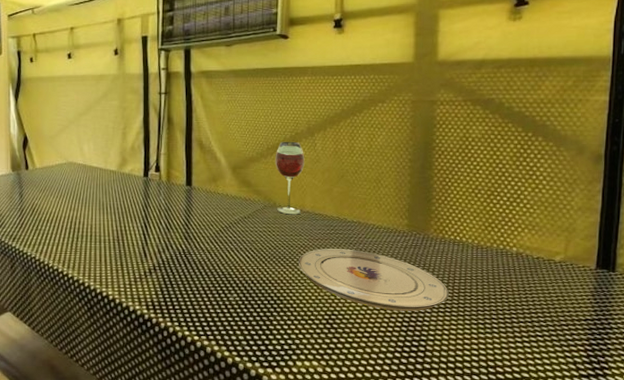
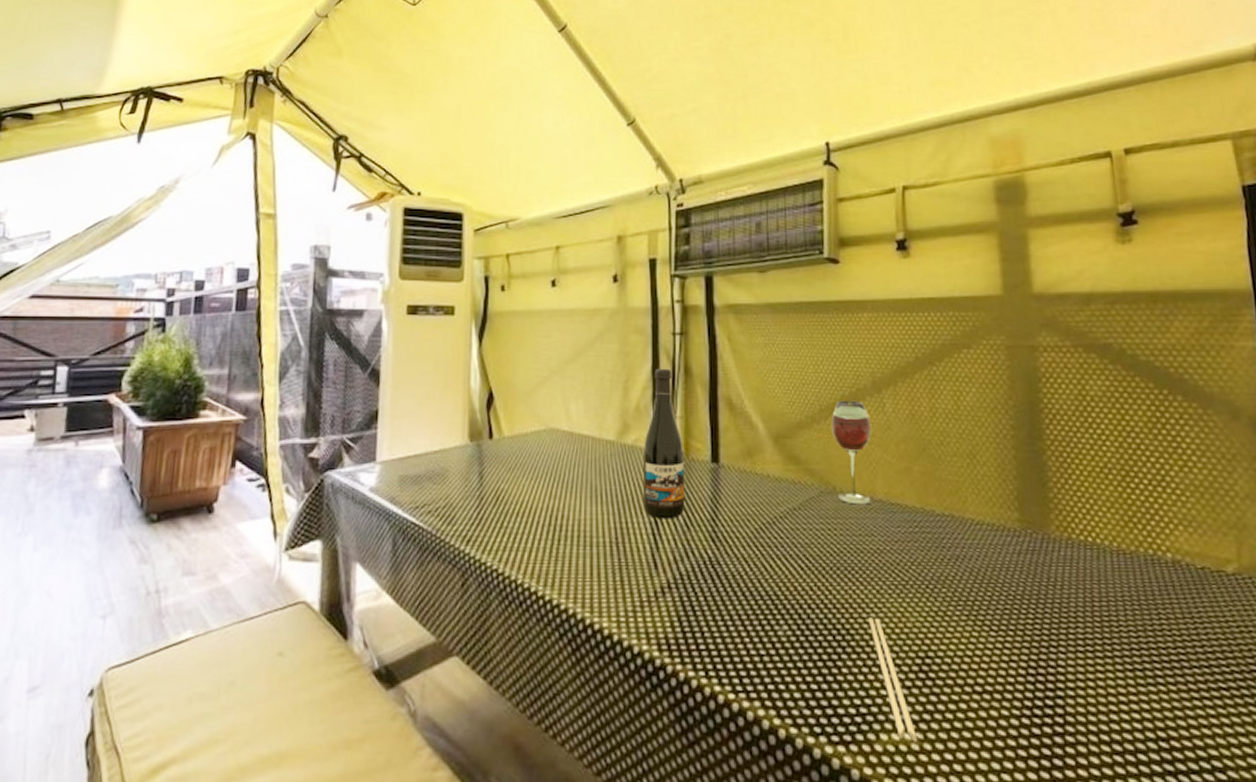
beer bottle: none [136,119,167,224] -> present [642,368,685,519]
chopsticks: none [293,289,322,367] -> present [867,617,918,742]
plate: present [299,249,449,311] -> none [873,555,1088,651]

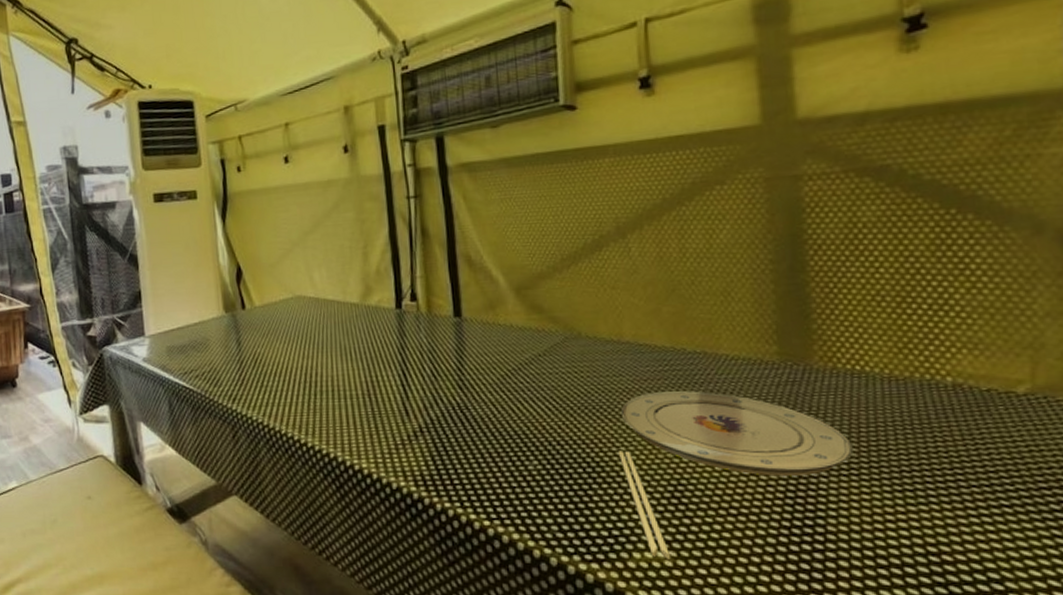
beer bottle: present [642,368,685,519] -> none [386,231,432,372]
wineglass: present [831,400,872,505] -> none [573,247,618,348]
plate: none [873,555,1088,651] -> present [622,391,853,476]

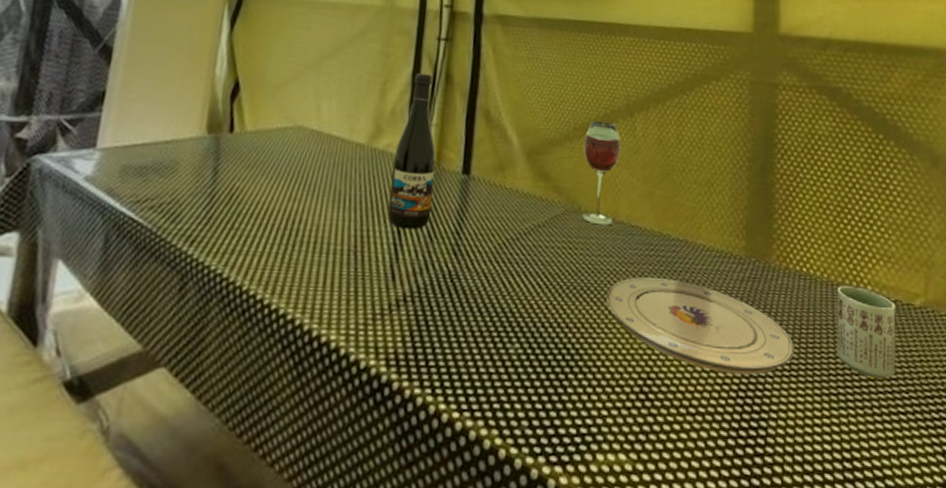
beer bottle: none [386,231,432,372] -> present [387,72,437,230]
wineglass: none [573,247,618,348] -> present [581,120,622,226]
chopsticks: present [617,451,671,560] -> none [597,338,632,463]
cup: none [903,379,994,473] -> present [836,286,896,380]

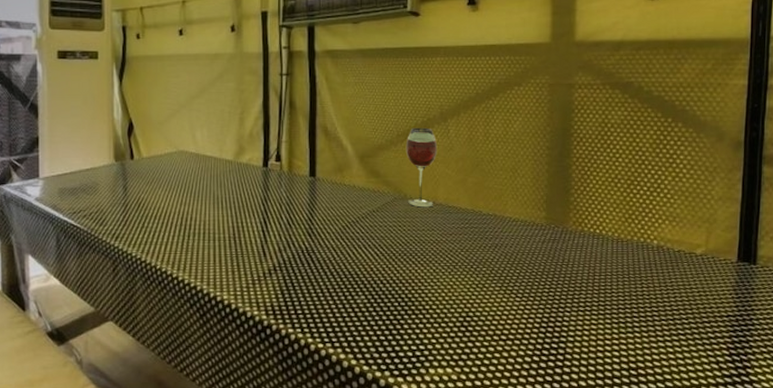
beer bottle: present [387,72,437,230] -> none [254,102,289,220]
plate: present [607,277,795,375] -> none [431,244,589,311]
cup: present [836,286,896,380] -> none [625,242,679,311]

